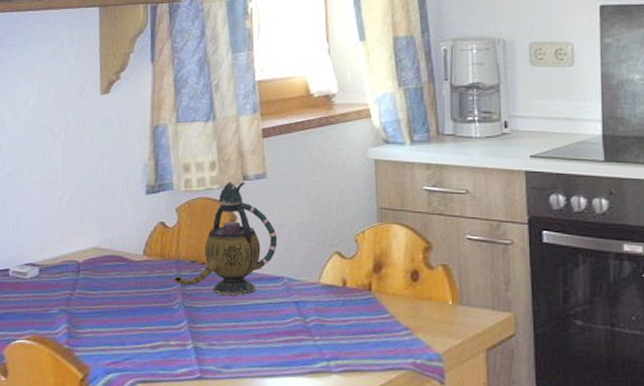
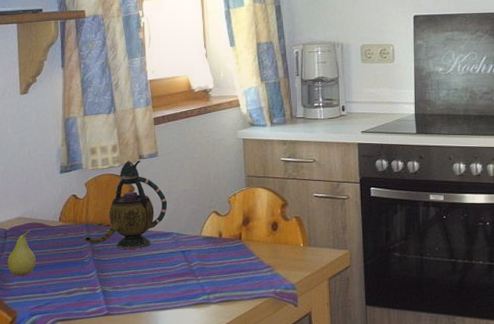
fruit: none [79,264,114,322] -> present [7,230,36,276]

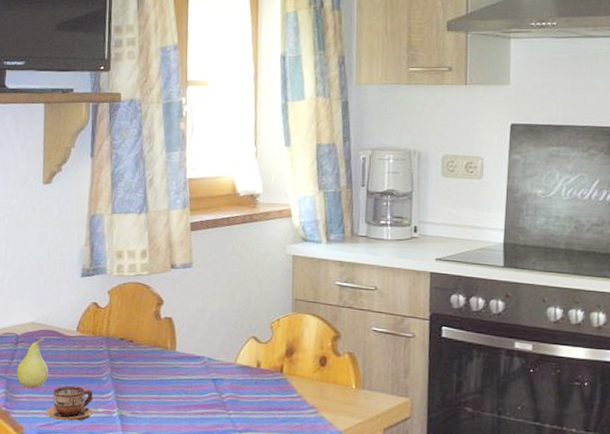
cup: none [36,270,80,302] -> present [45,385,94,421]
teapot: present [85,160,167,250] -> none [104,269,199,372]

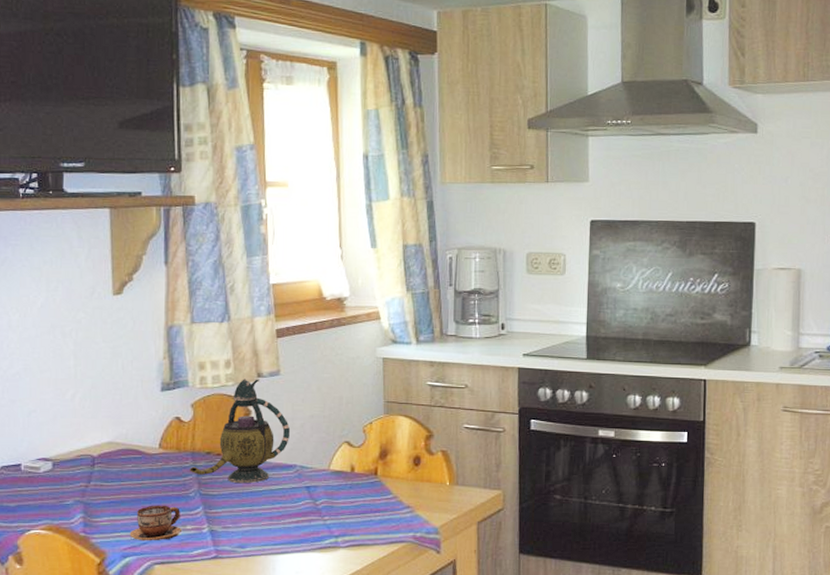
fruit: present [17,338,48,389] -> none [95,458,130,510]
teapot: none [104,269,199,372] -> present [190,379,290,484]

